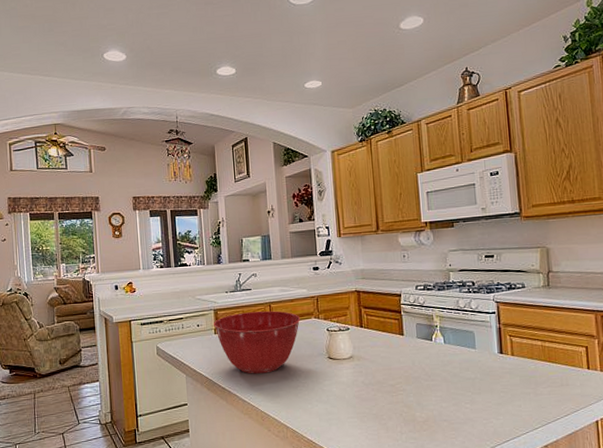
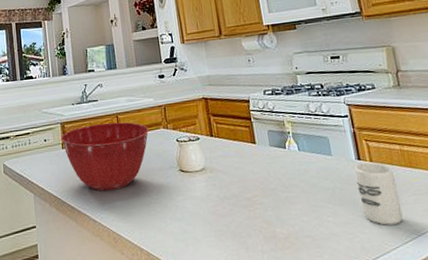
cup: none [495,356,537,413] -> present [354,162,404,225]

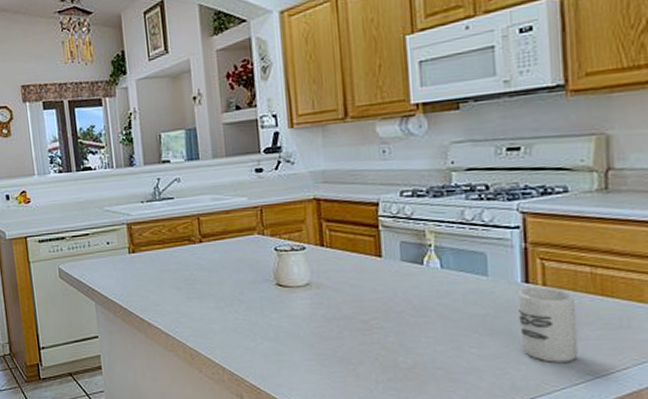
mixing bowl: present [60,122,149,191] -> none [126,225,240,303]

